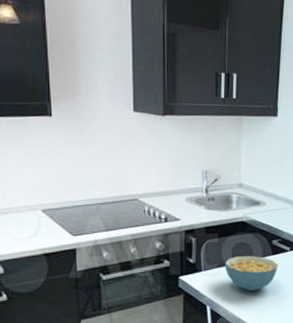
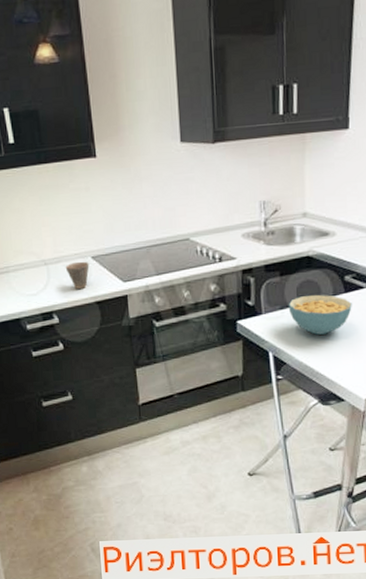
cup: none [14,214,39,240] -> present [65,261,90,289]

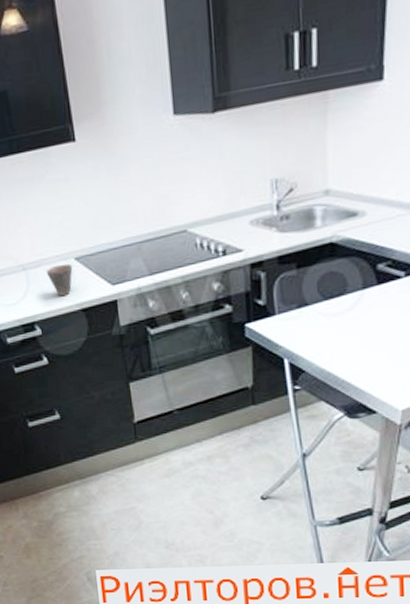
cereal bowl: present [288,294,352,335] -> none [306,288,387,337]

